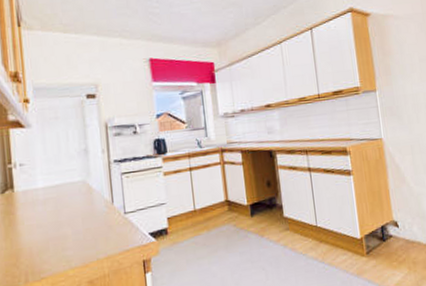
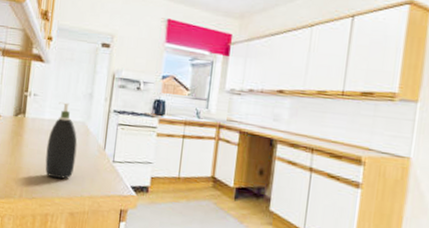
soap dispenser: none [46,164,84,250] -> present [45,102,78,179]

